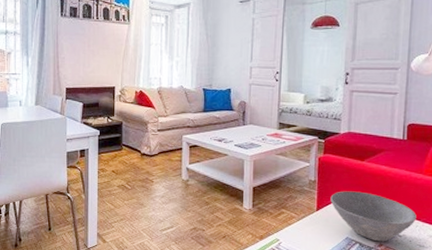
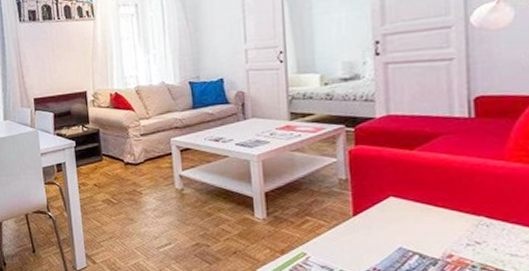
bowl: present [330,191,417,242] -> none [371,189,502,252]

